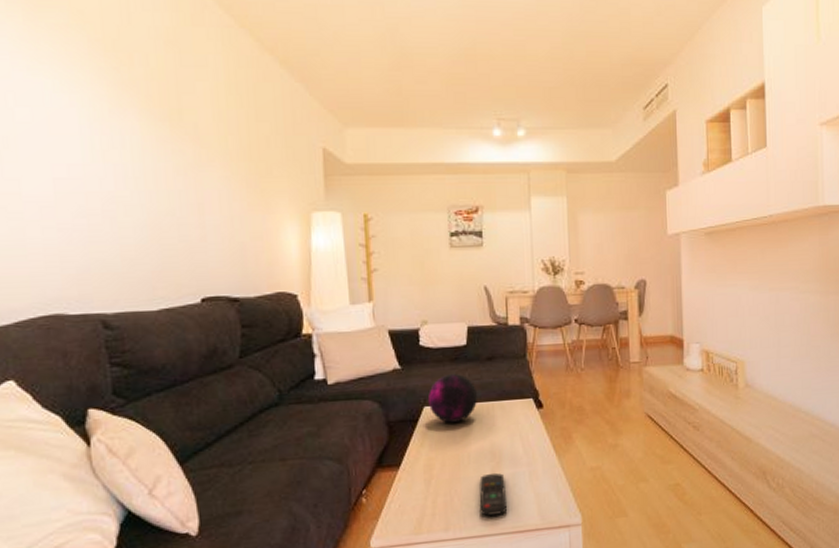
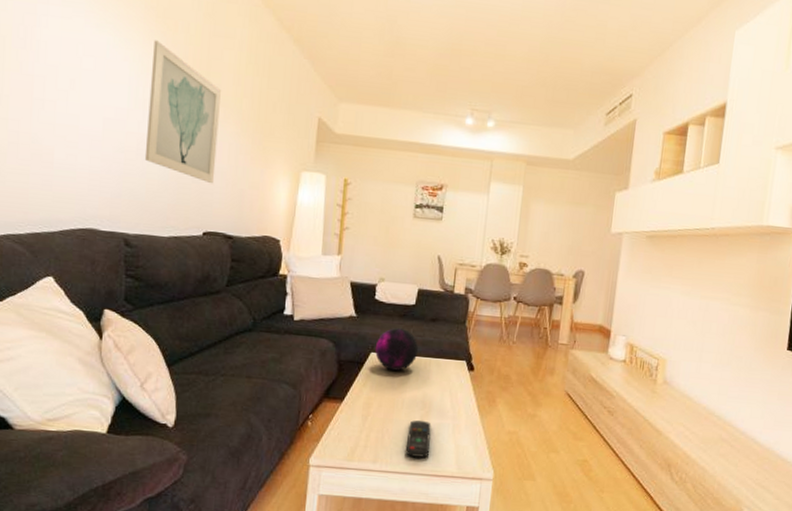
wall art: none [105,78,206,241] -> present [144,40,221,184]

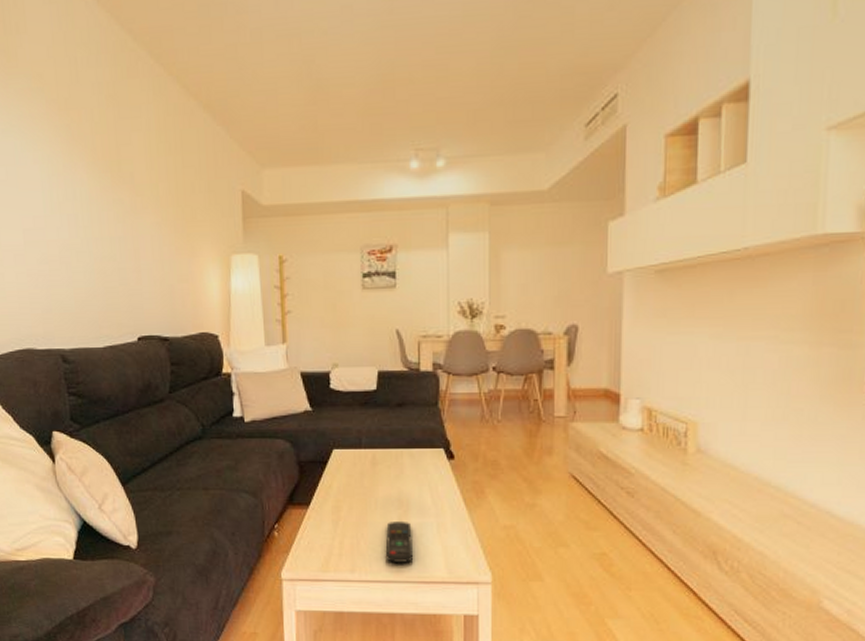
wall art: present [144,40,221,184] -> none [60,135,141,284]
decorative orb: present [375,327,419,371] -> none [337,417,387,467]

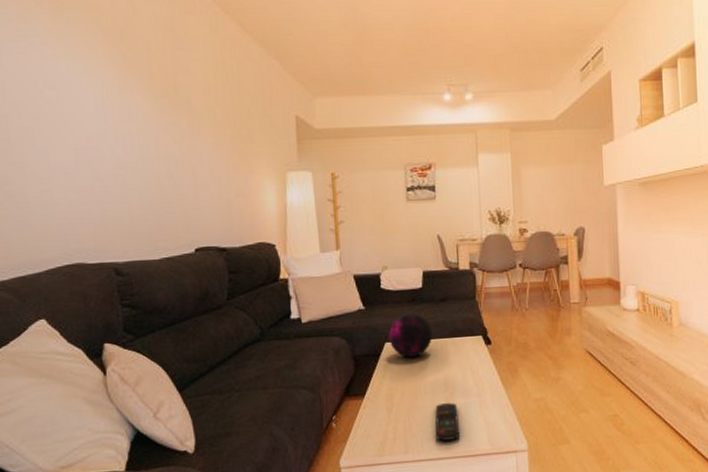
decorative orb: none [337,417,387,467] -> present [388,313,433,358]

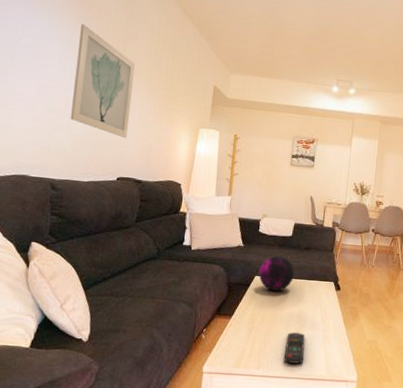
wall art: none [115,62,199,199] -> present [70,24,135,139]

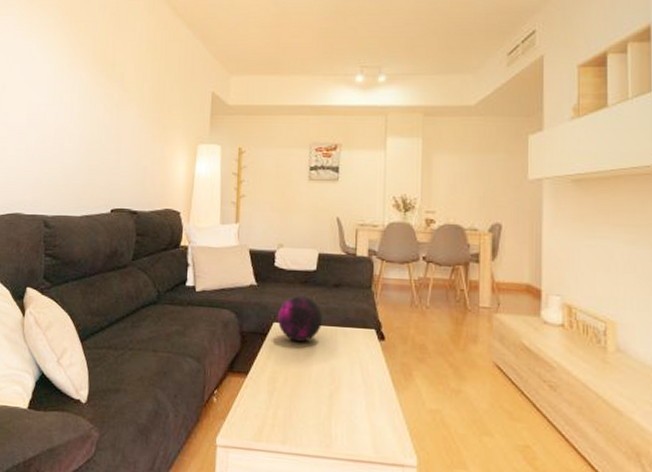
wall art: present [70,24,135,139] -> none [61,41,124,164]
remote control: present [283,332,305,364] -> none [315,396,343,439]

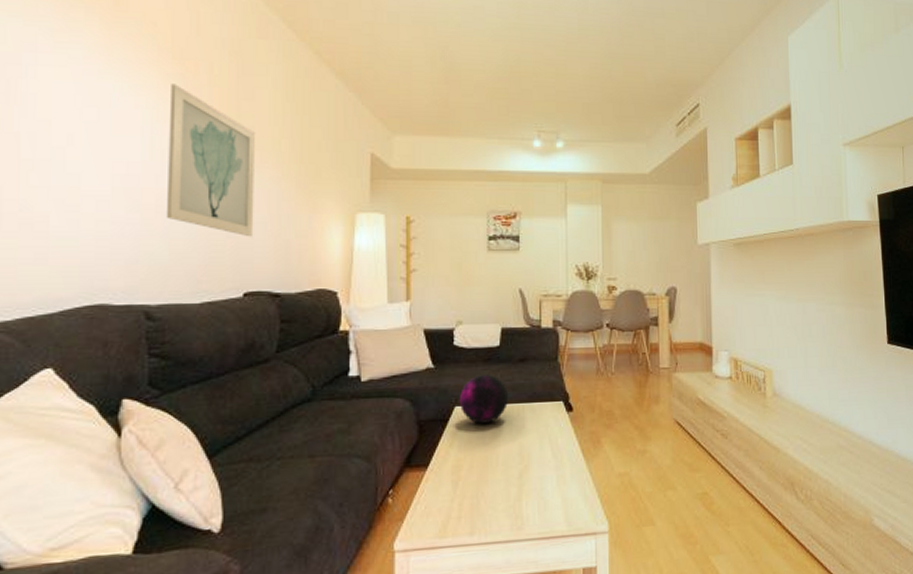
wall art: none [61,41,124,164] -> present [165,84,255,237]

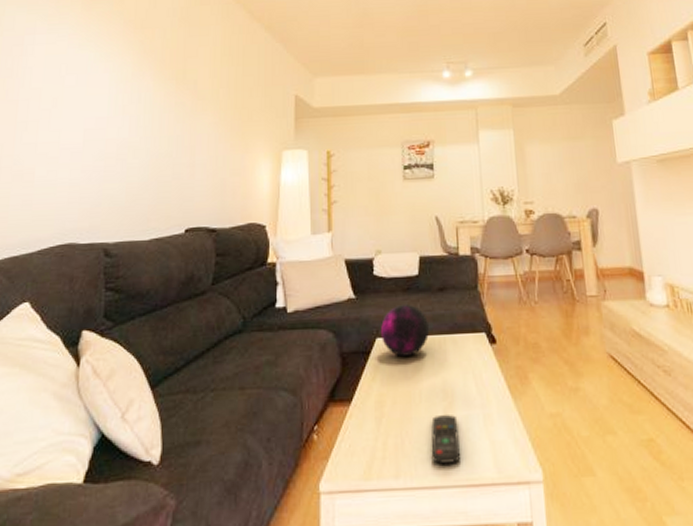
wall art: present [165,84,255,237] -> none [124,49,198,178]
remote control: none [506,477,534,521] -> present [431,415,462,464]

